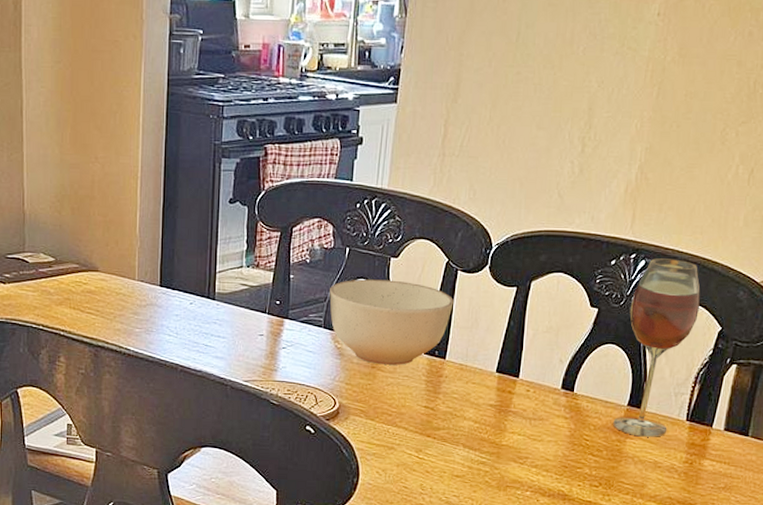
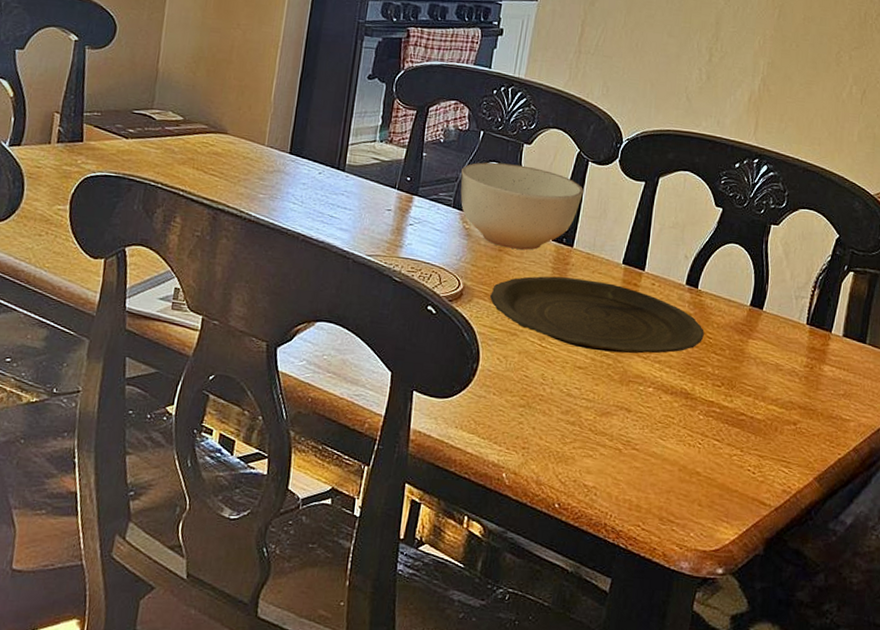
plate: none [366,389,581,460] -> present [490,276,704,354]
wineglass: present [613,258,701,437] -> none [736,165,819,339]

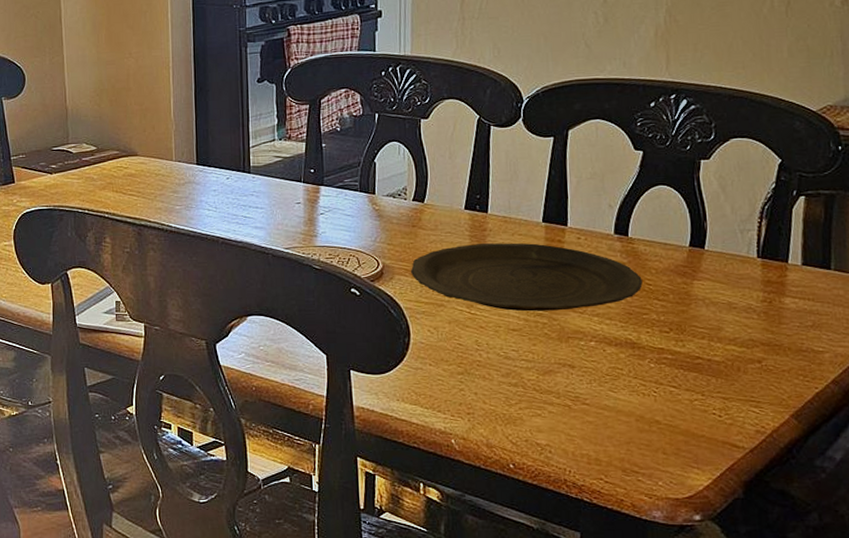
bowl: present [460,162,584,250] -> none [363,140,490,223]

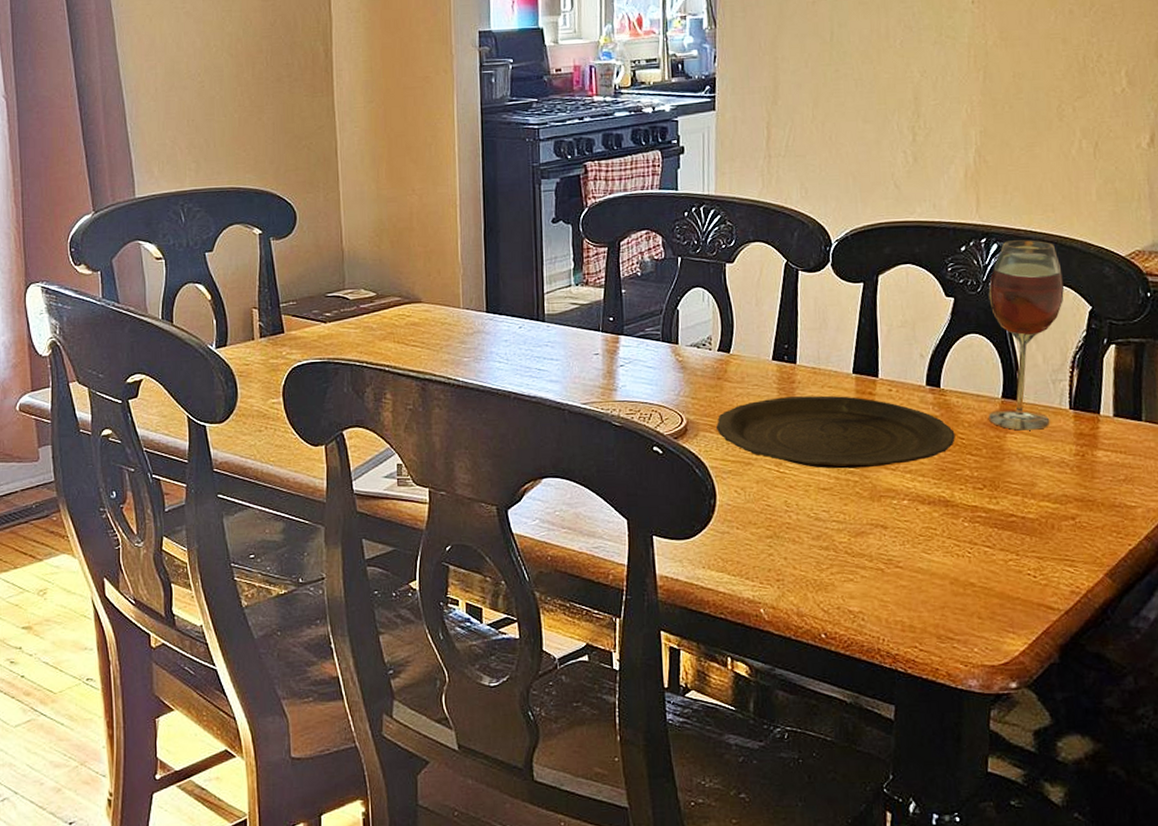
wineglass: none [676,96,754,278] -> present [988,240,1065,431]

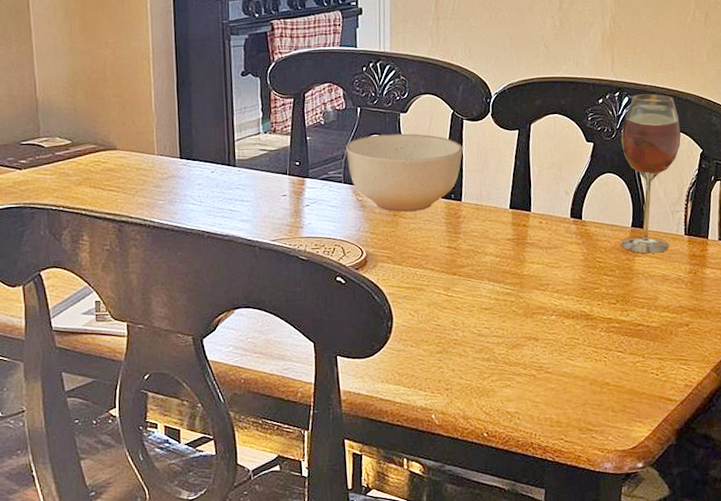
bowl: none [665,286,798,375] -> present [346,133,463,212]
plate: present [717,395,955,469] -> none [393,228,594,291]

